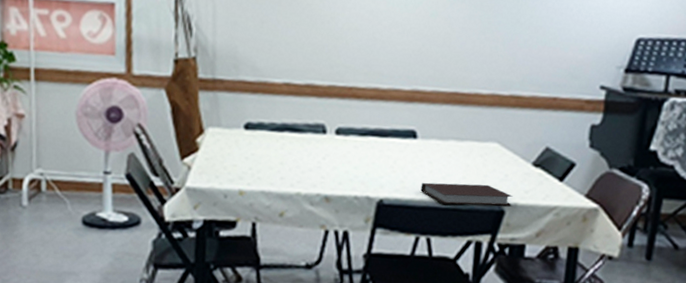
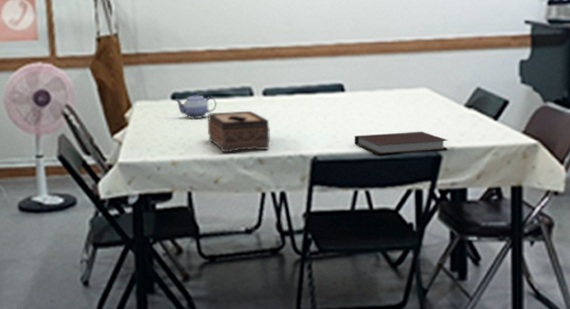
teapot: none [247,124,290,151] -> present [174,92,218,119]
tissue box: none [277,146,340,189] -> present [207,110,270,152]

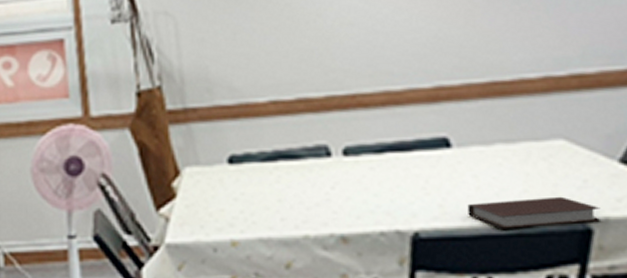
teapot: present [174,92,218,119] -> none [231,154,286,187]
tissue box: present [207,110,270,152] -> none [273,175,356,229]

